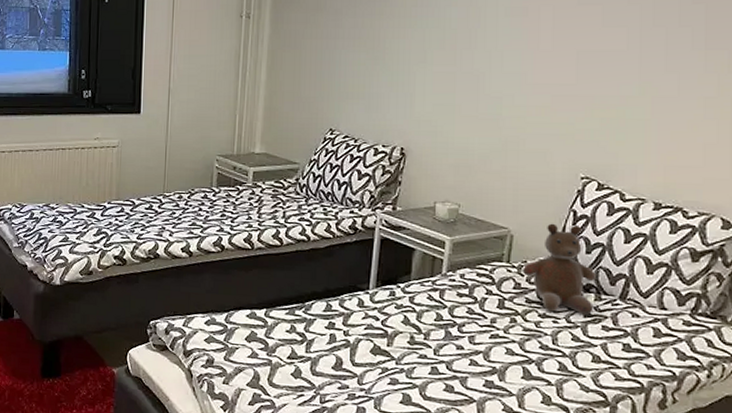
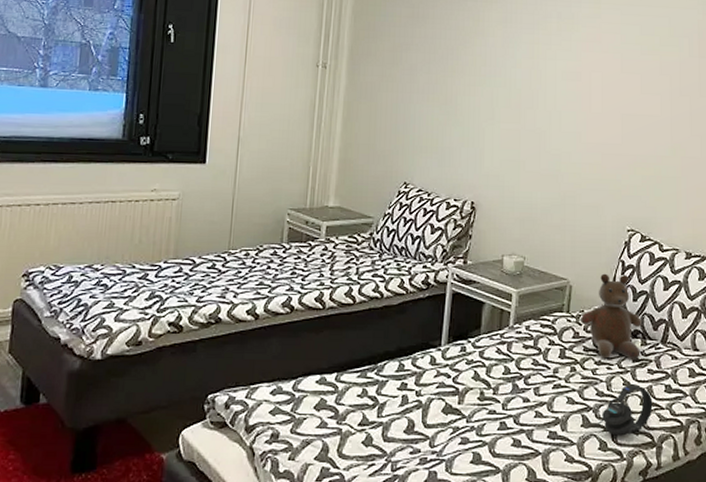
headphones: none [536,340,607,392] -> present [594,384,653,436]

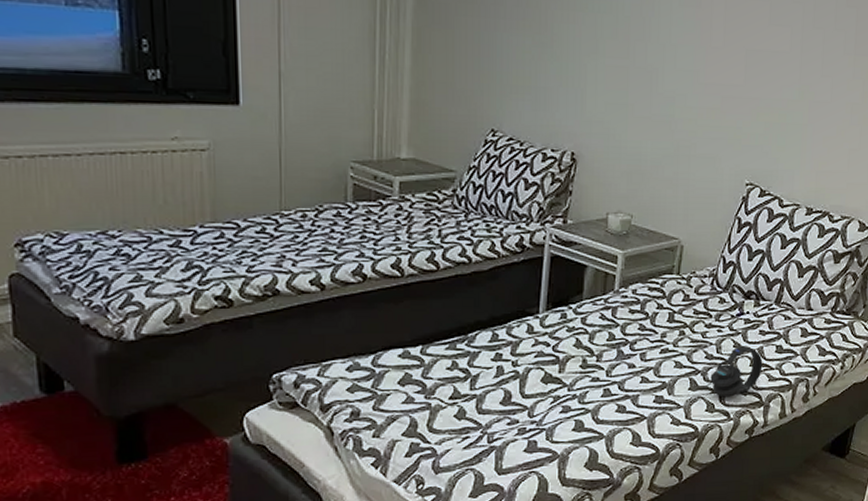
teddy bear: present [580,273,642,359] -> none [690,232,756,321]

